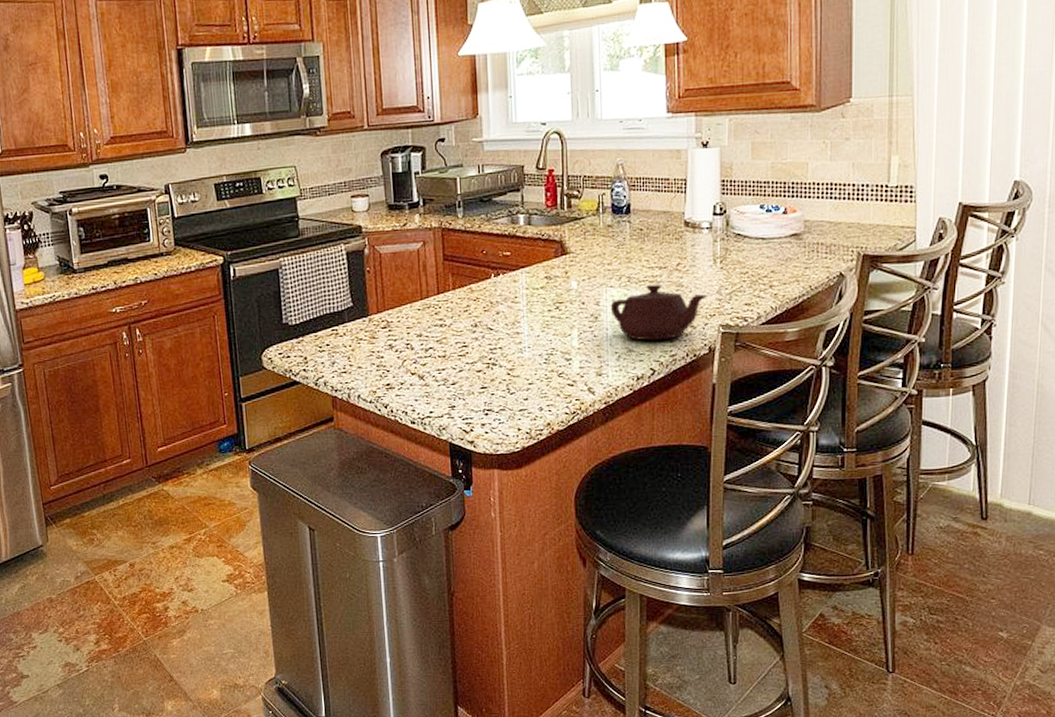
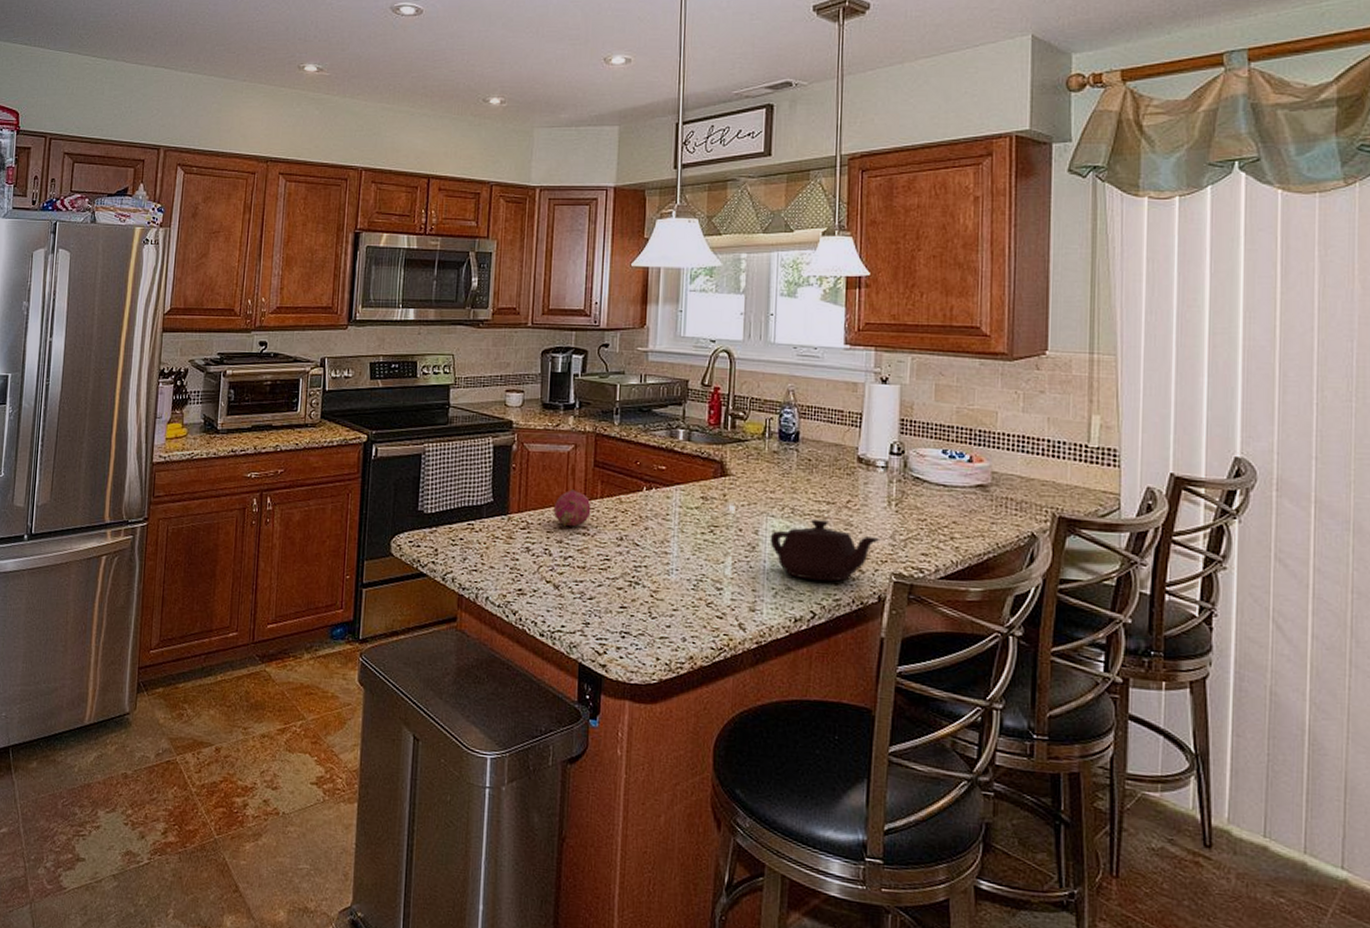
fruit: none [410,285,445,321] -> present [553,489,591,527]

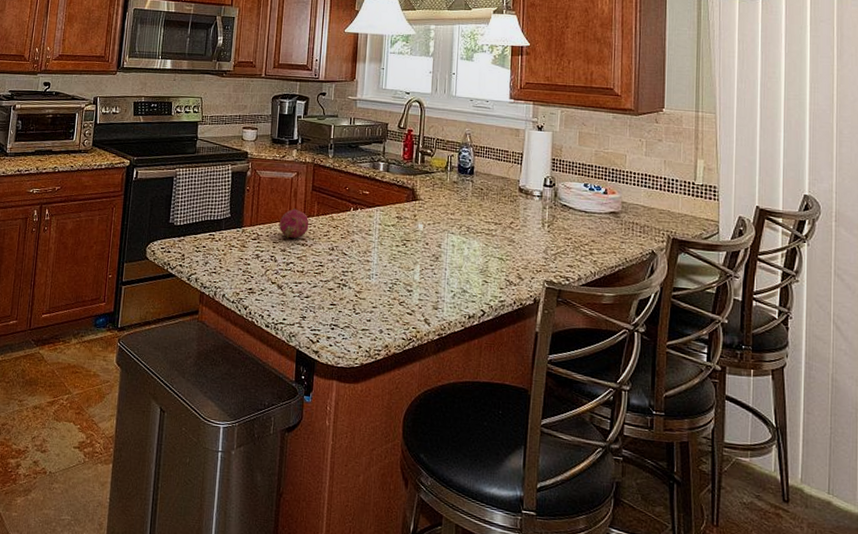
teapot: present [770,520,879,582] -> none [450,237,535,287]

